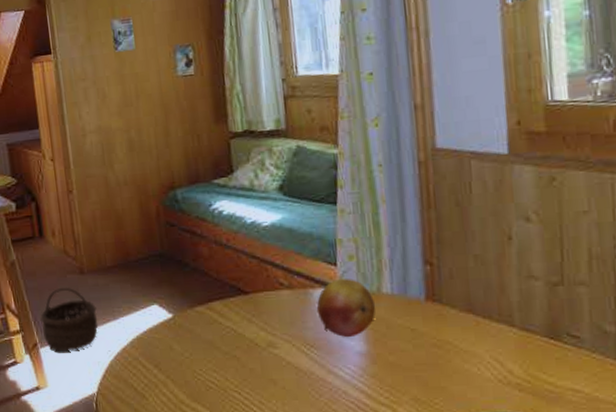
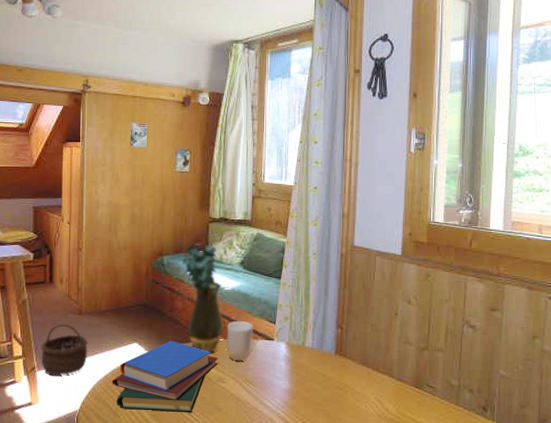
book: none [132,297,266,390] -> present [112,340,218,412]
vase: none [201,163,267,309] -> present [182,239,223,352]
cup: none [270,265,309,319] -> present [226,320,253,361]
fruit: present [316,279,376,338] -> none [257,334,300,378]

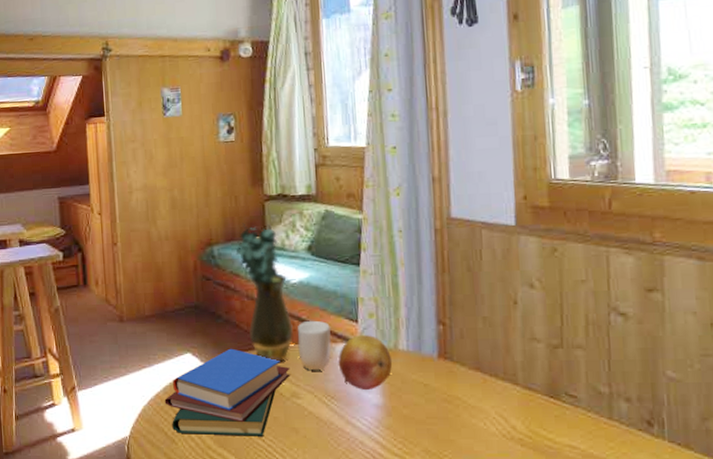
wicker basket: present [41,324,88,375] -> none [80,333,134,394]
fruit: none [257,334,300,378] -> present [338,335,393,391]

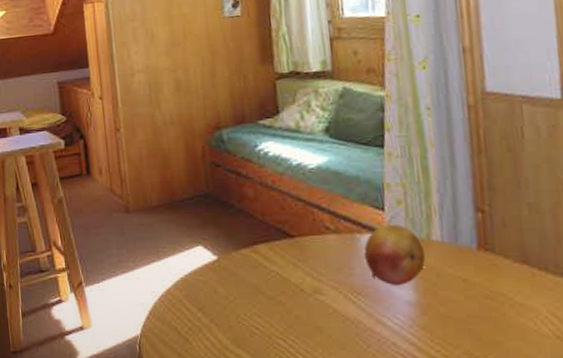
book: present [164,348,291,436] -> none [176,240,312,336]
vase: present [235,223,293,361] -> none [246,104,313,253]
cup: present [297,320,332,371] -> none [316,208,356,265]

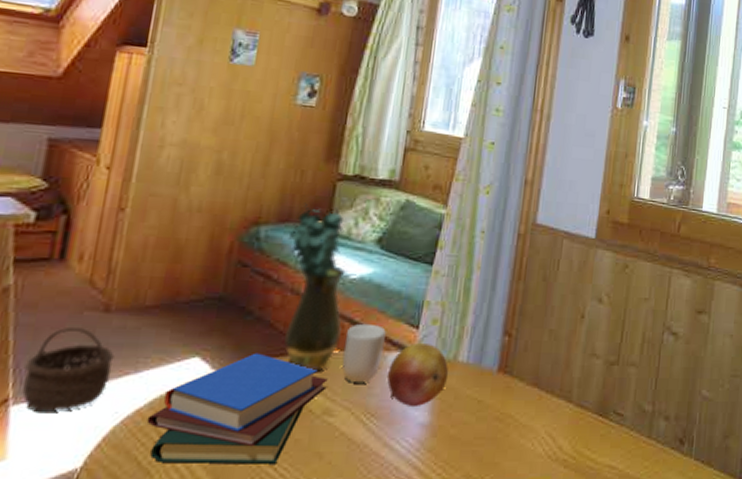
wicker basket: none [86,225,143,290] -> present [21,326,115,410]
book: none [176,240,312,336] -> present [146,352,328,464]
vase: none [246,104,313,253] -> present [284,203,346,370]
cup: none [316,208,356,265] -> present [342,323,386,383]

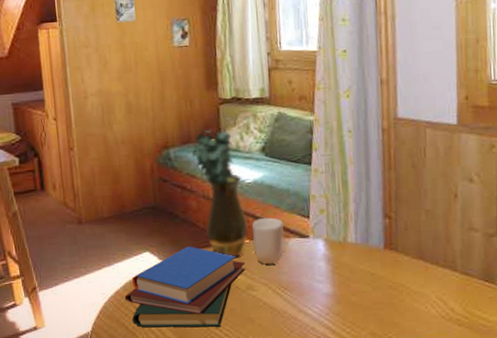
wicker basket: present [21,326,115,410] -> none [40,235,94,294]
fruit: present [386,343,449,408] -> none [290,230,342,281]

